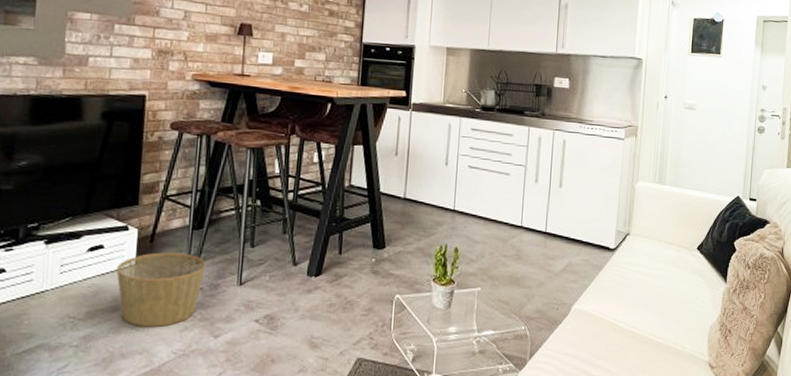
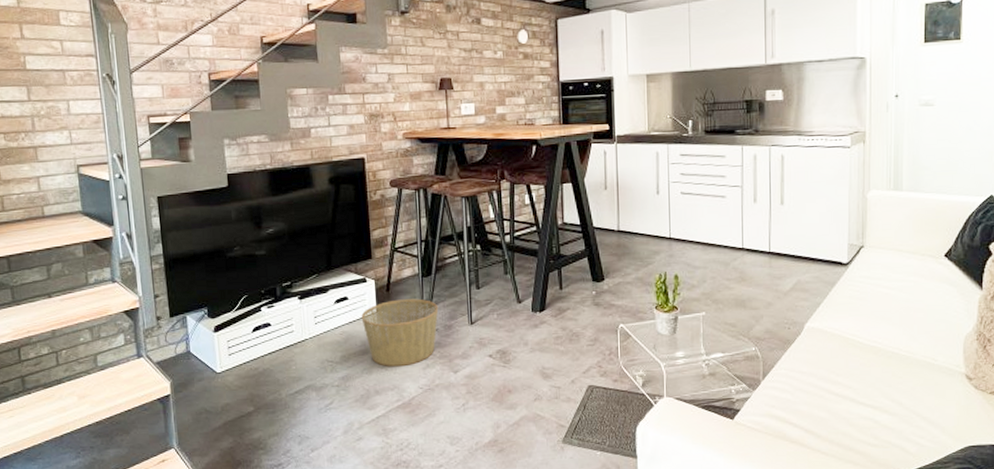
kettle: present [479,88,502,112] -> none [687,110,710,135]

